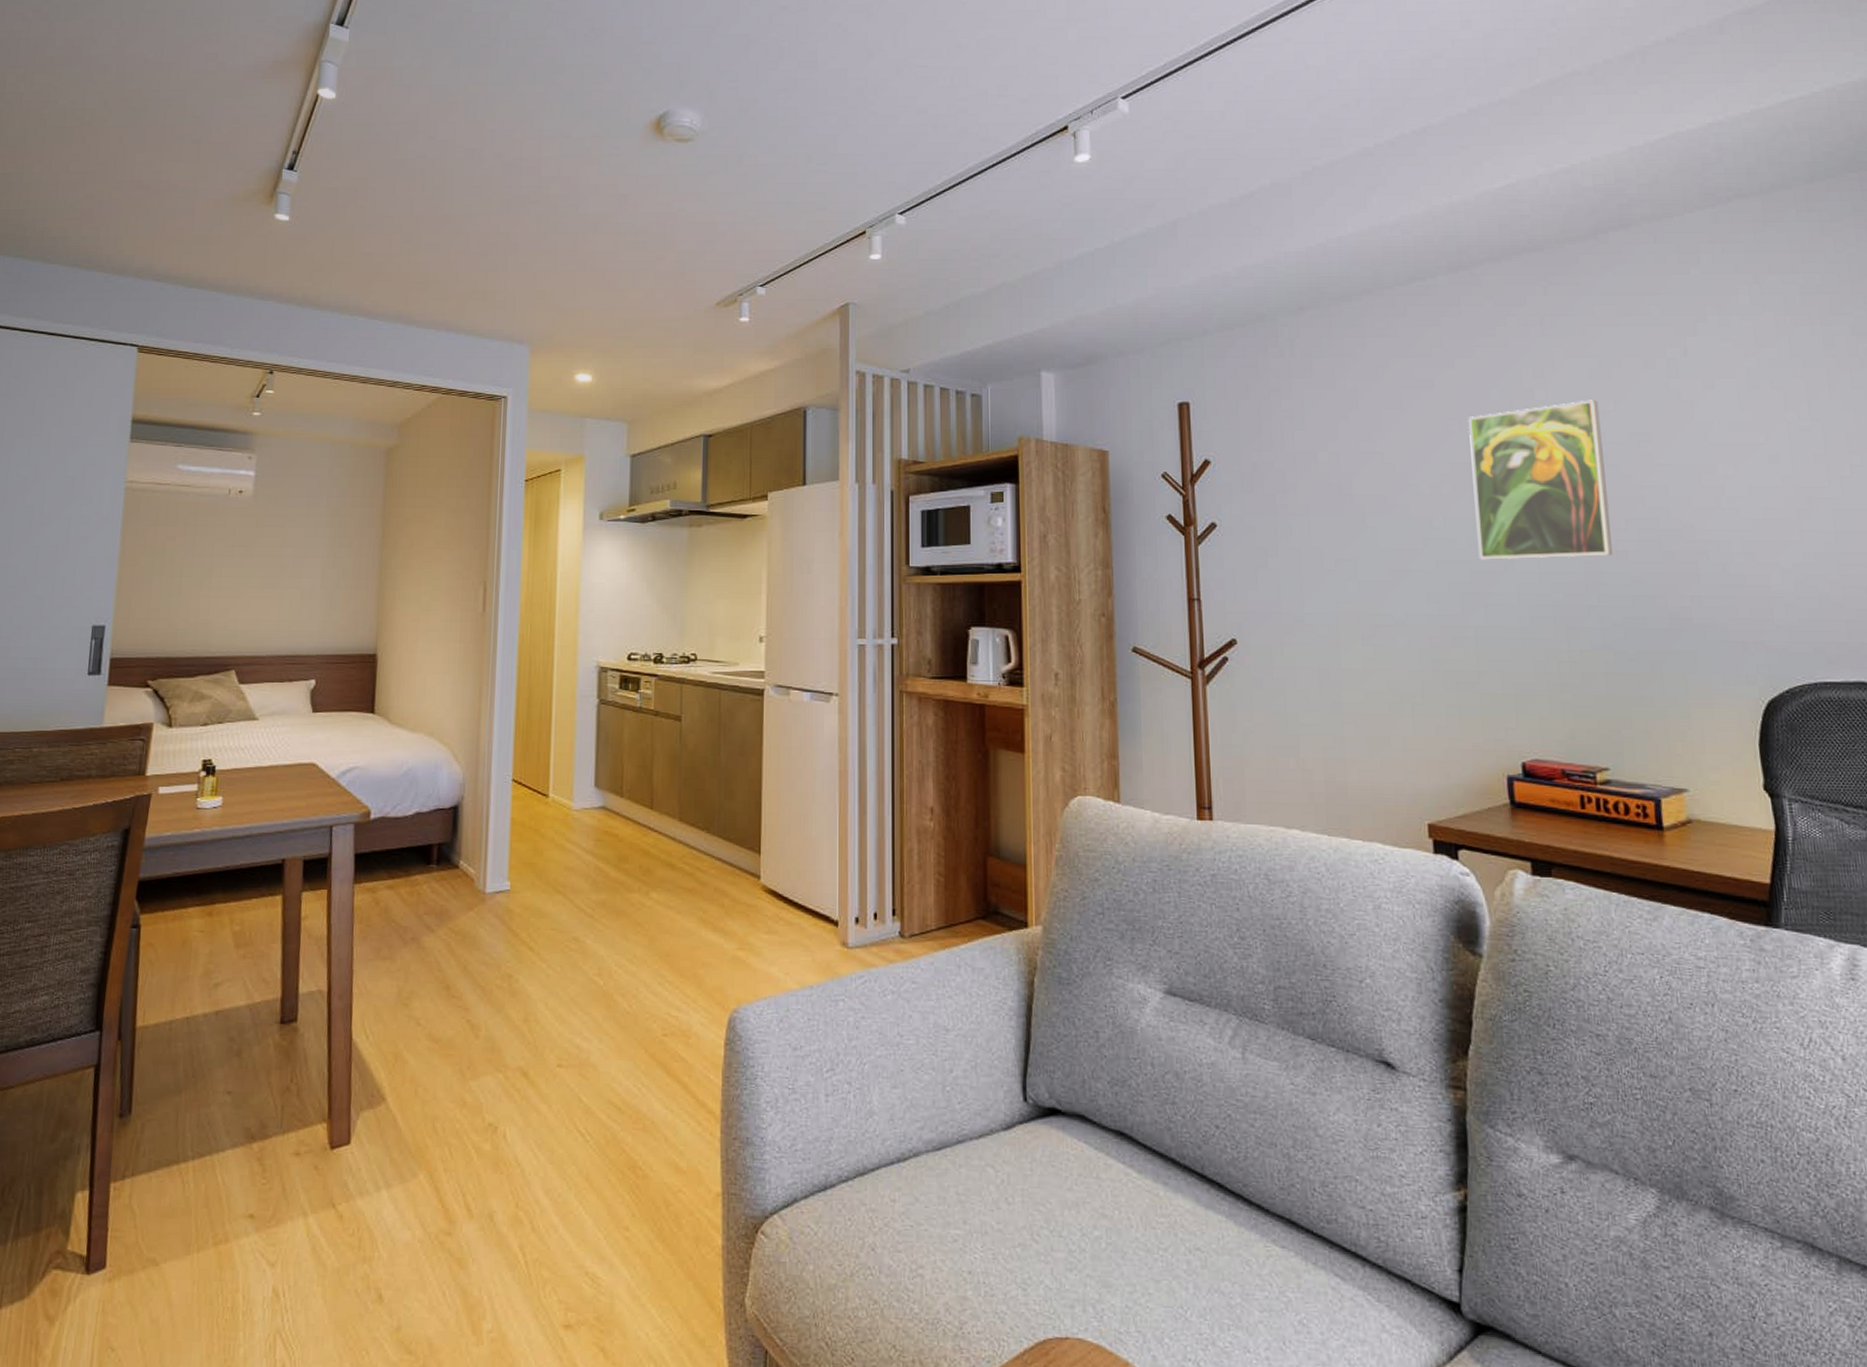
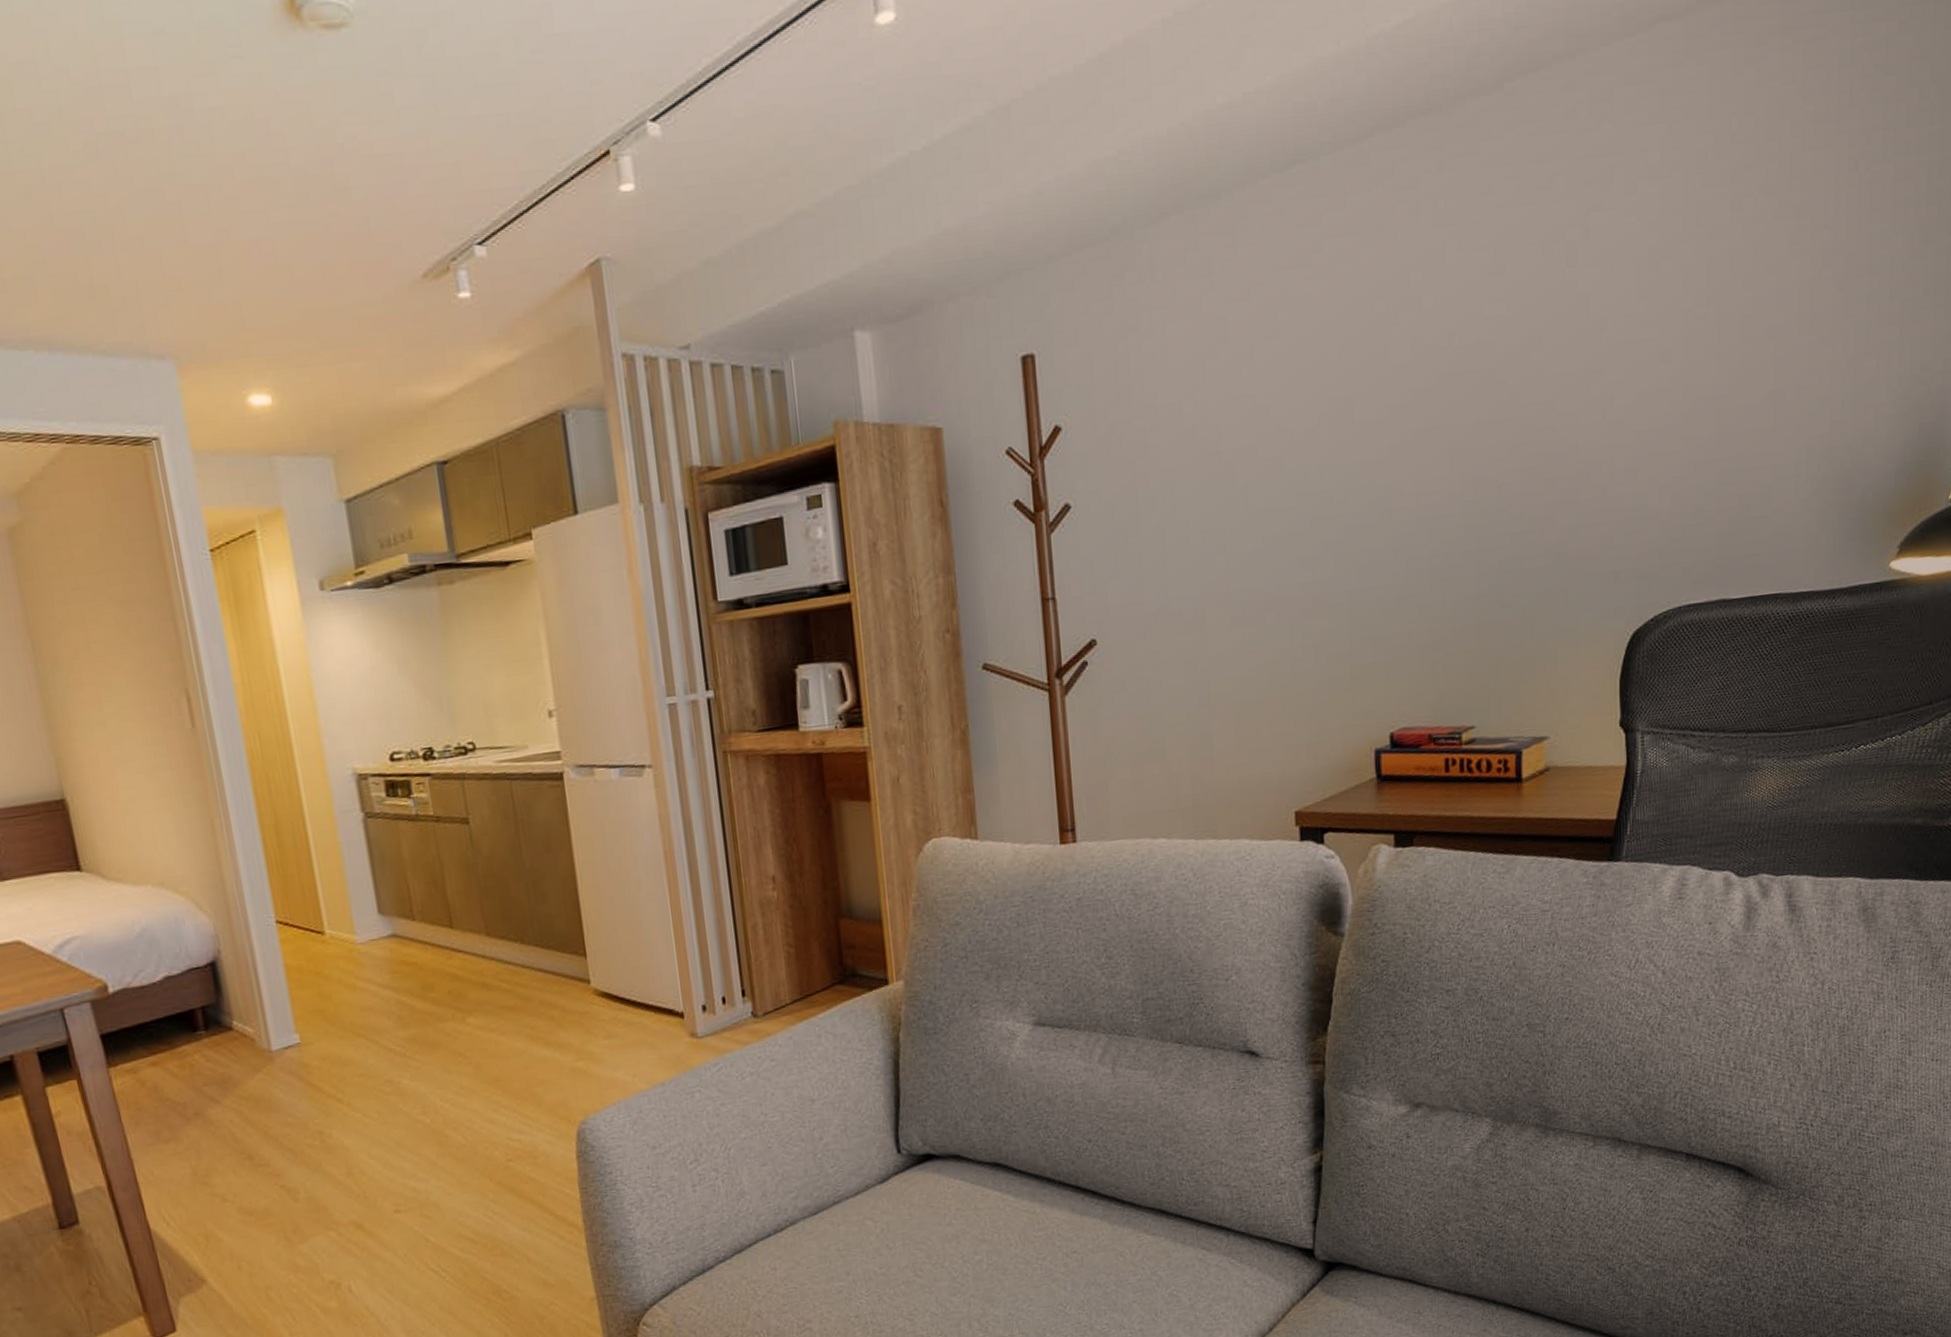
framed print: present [1467,400,1613,560] -> none [1348,303,1494,513]

